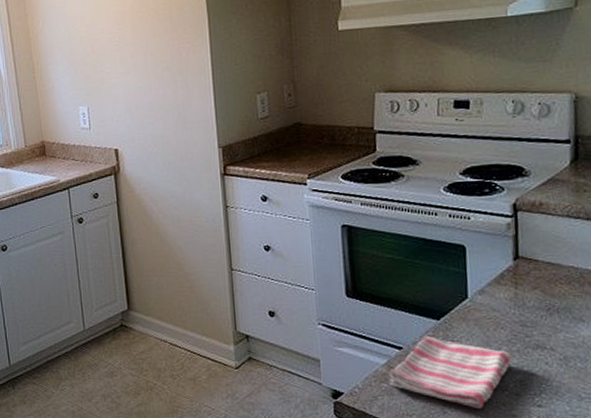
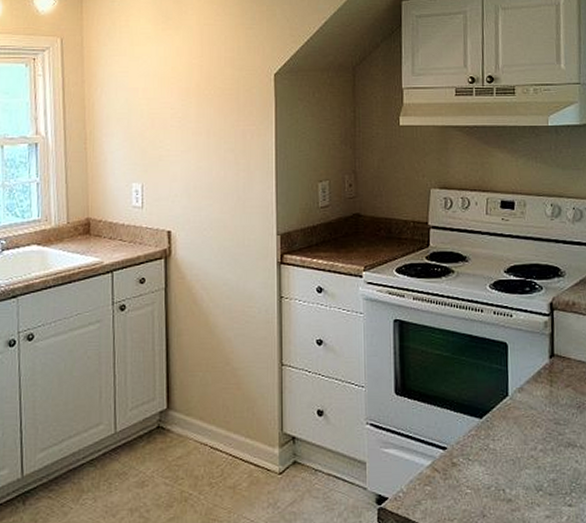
dish towel: present [389,336,512,408] -> none [432,435,547,510]

